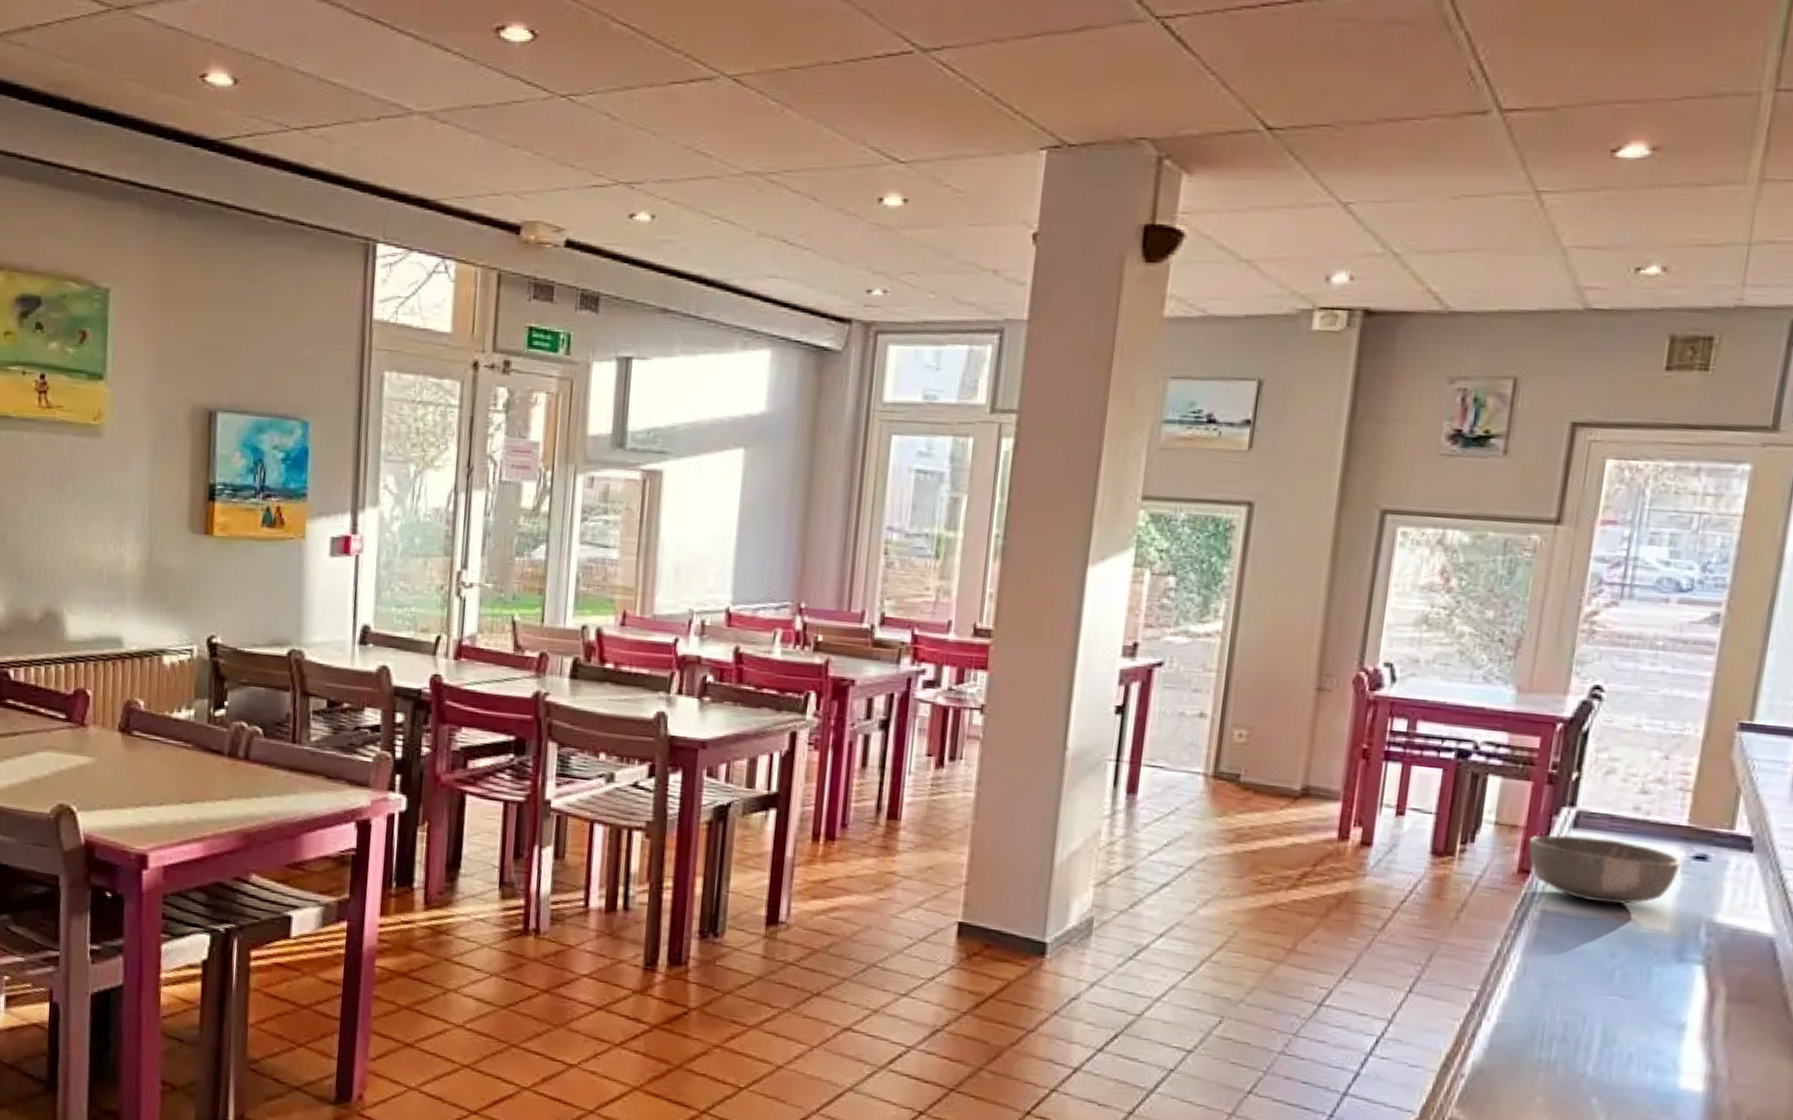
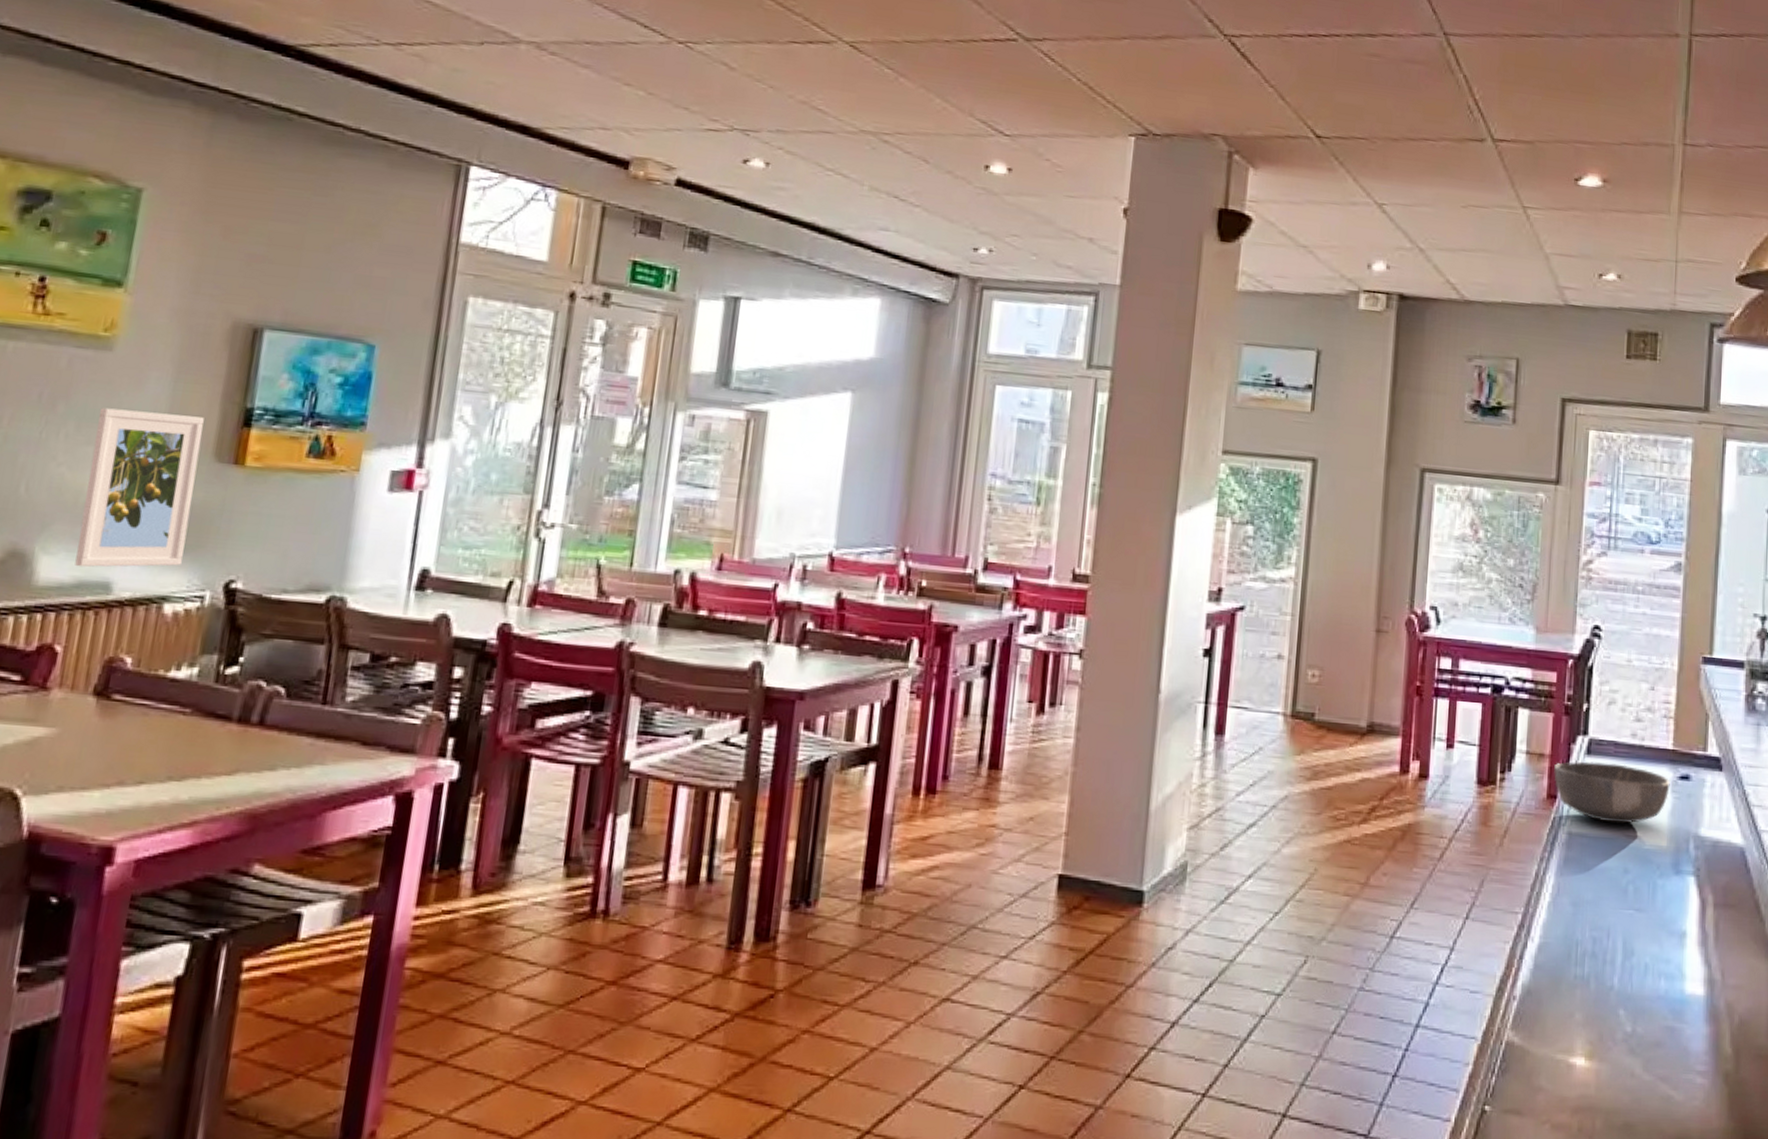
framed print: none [94,488,178,625] -> present [75,408,204,567]

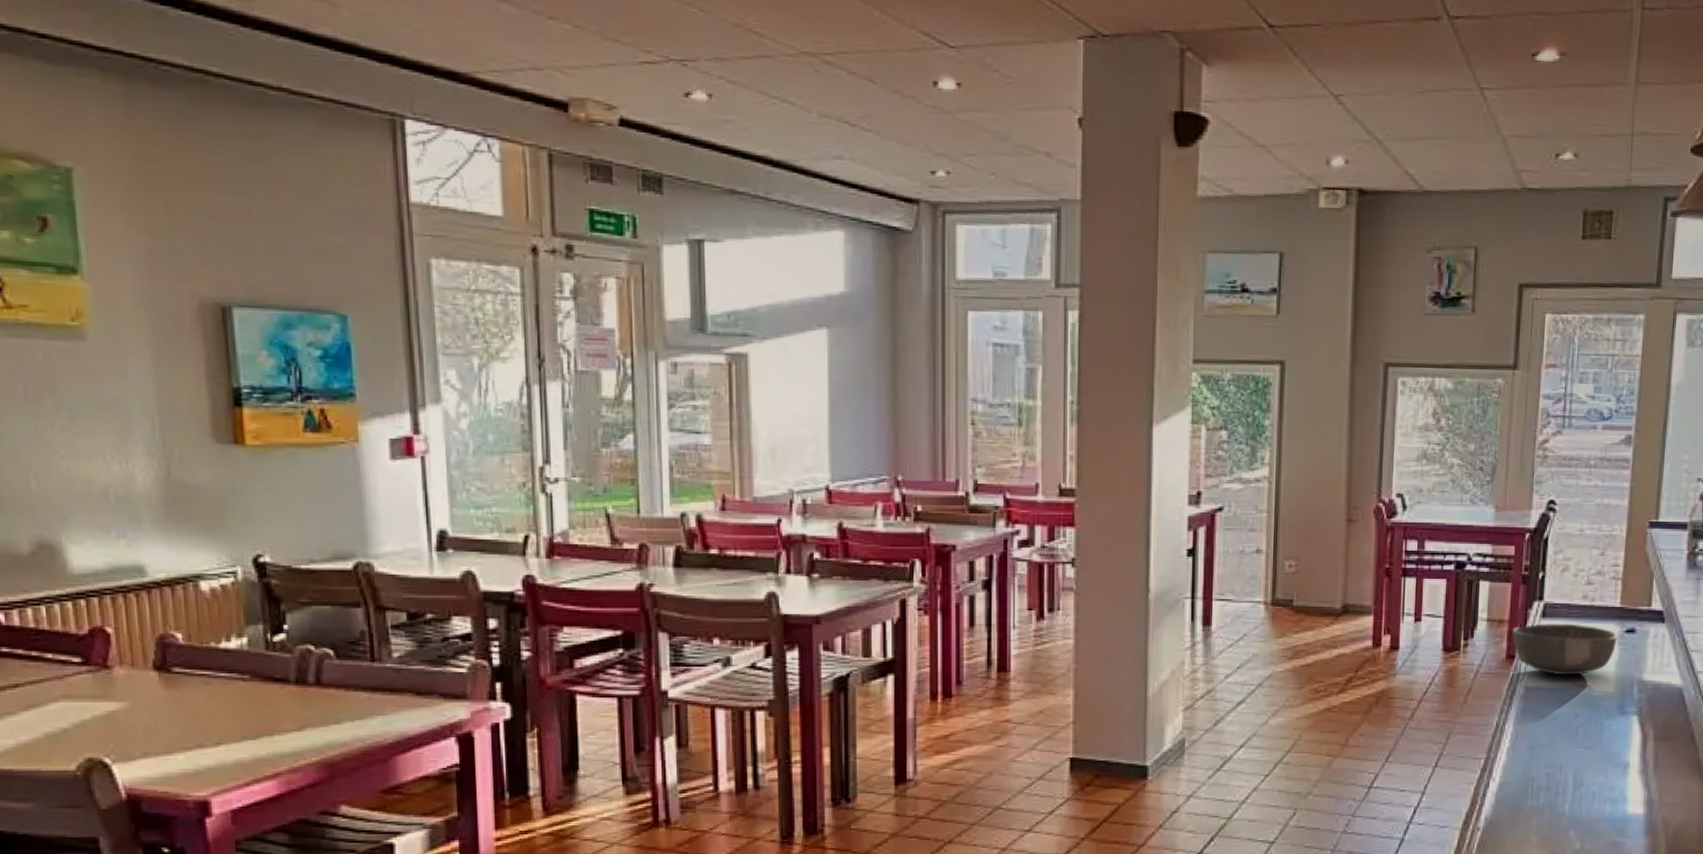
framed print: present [75,408,204,567] -> none [88,398,206,553]

